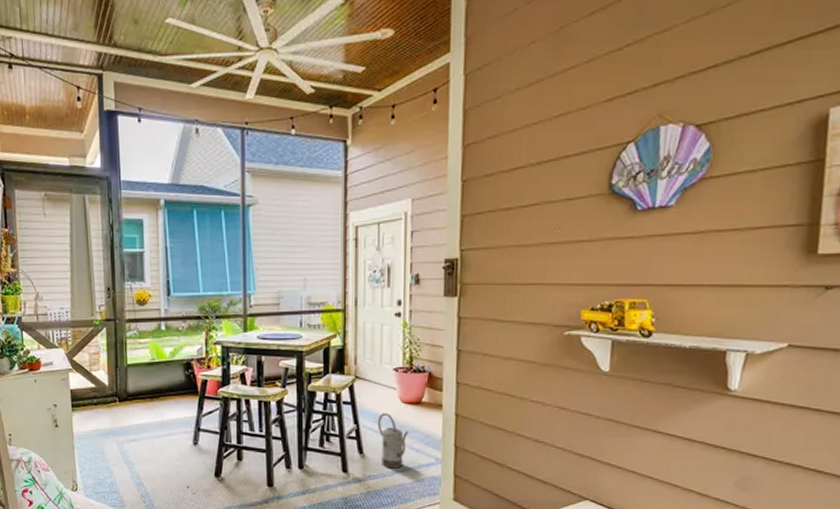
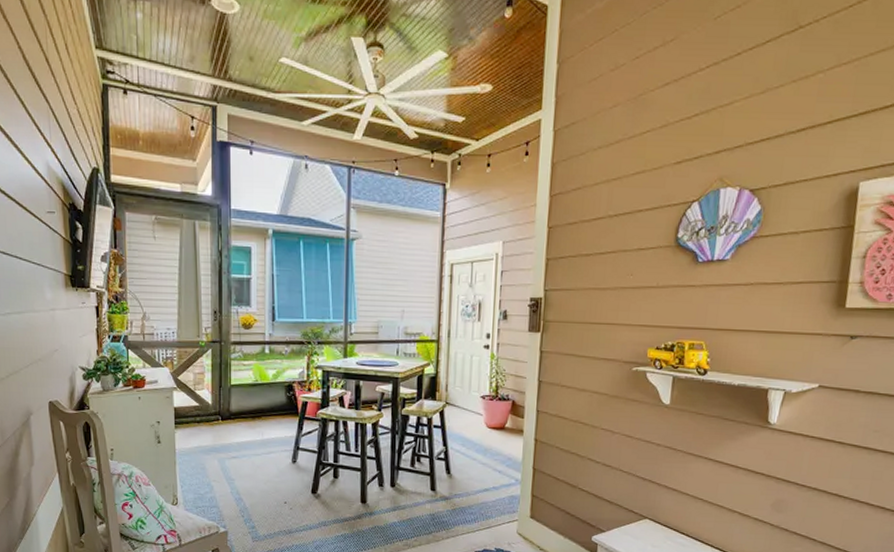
watering can: present [377,413,408,469] -> none [464,436,492,488]

